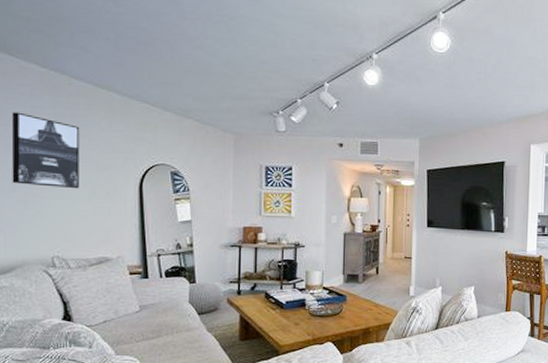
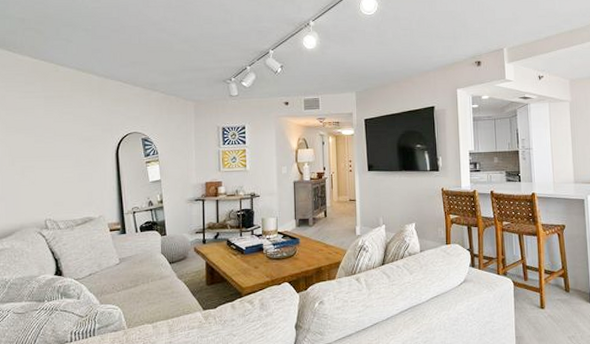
wall art: present [11,112,80,189] -> none [10,98,66,160]

